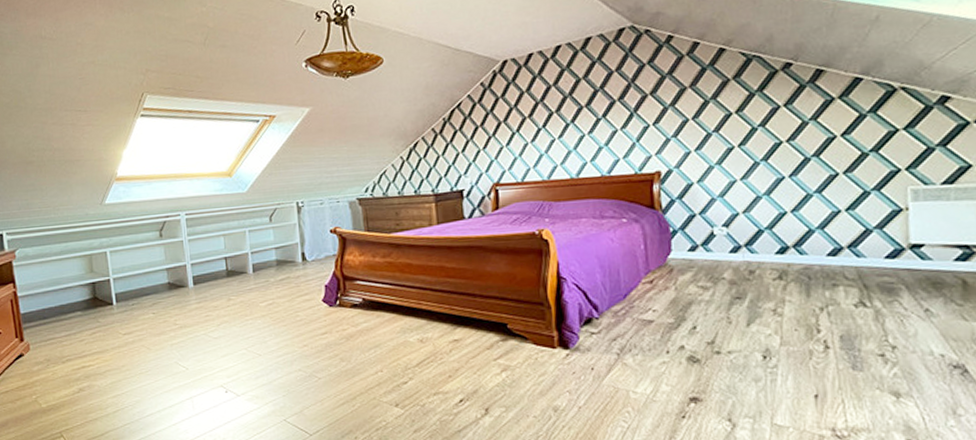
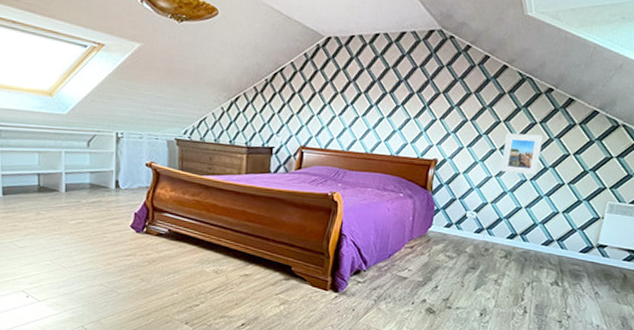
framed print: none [742,119,797,173] -> present [501,133,543,175]

